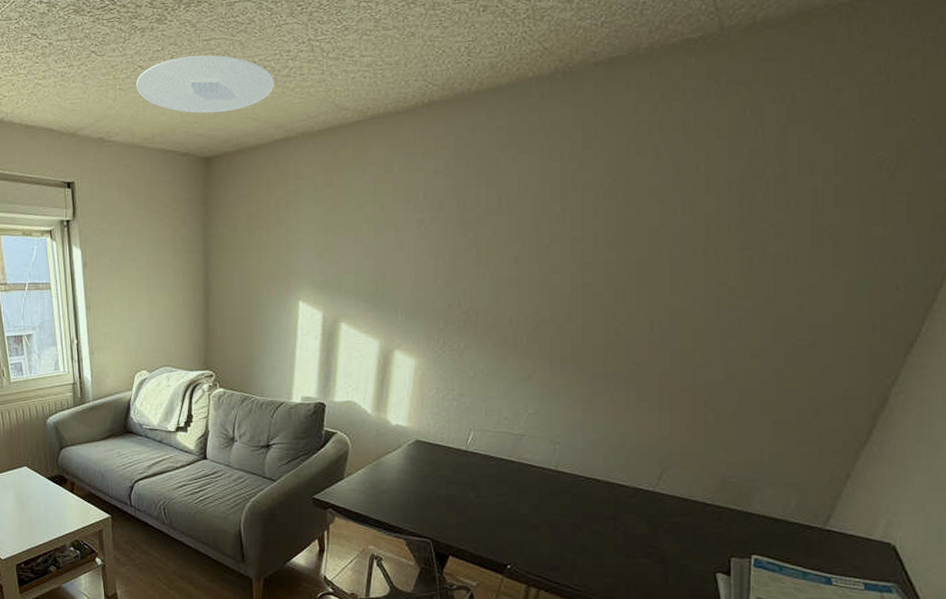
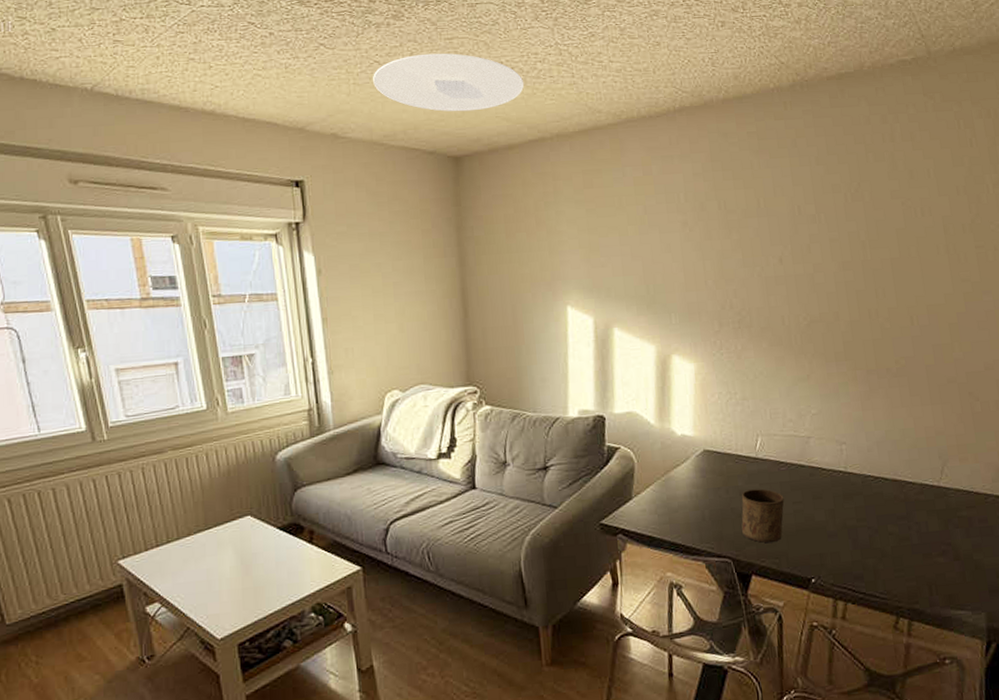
cup: none [445,479,489,529] -> present [741,488,784,543]

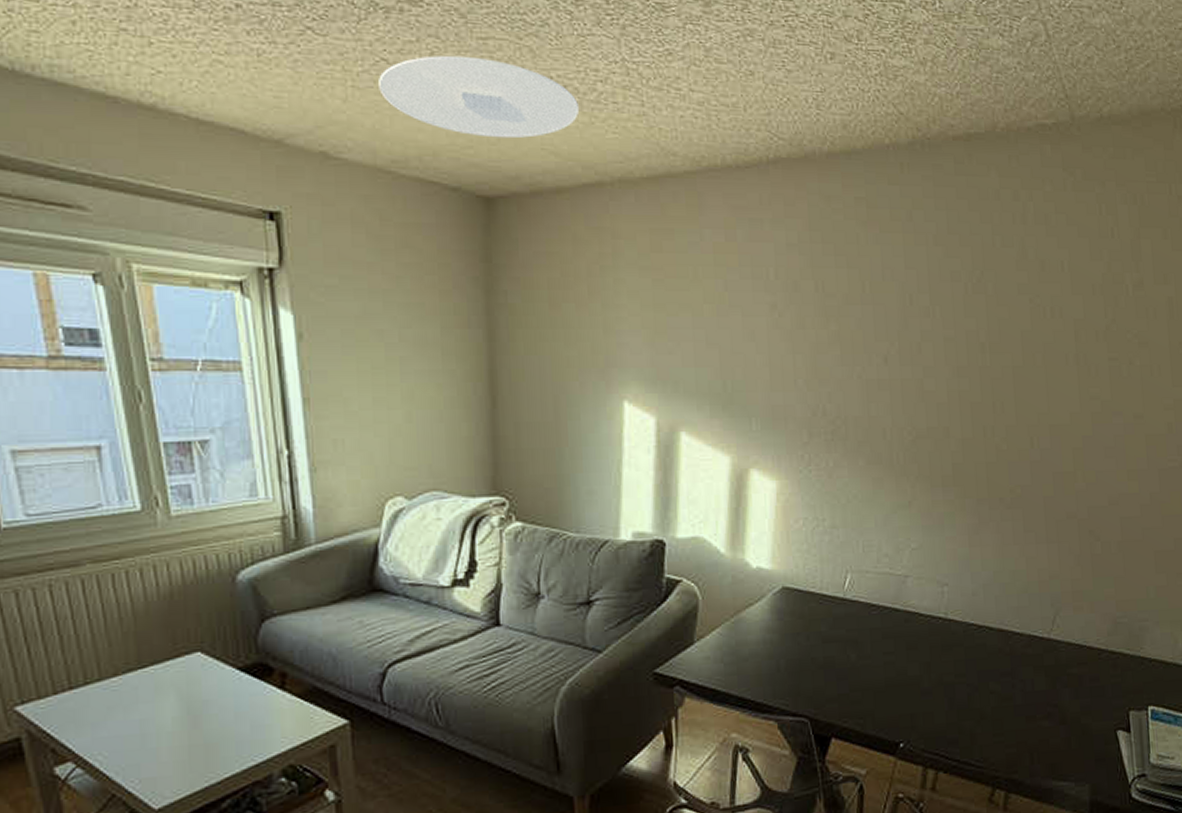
cup: present [741,488,784,543] -> none [822,635,874,701]

